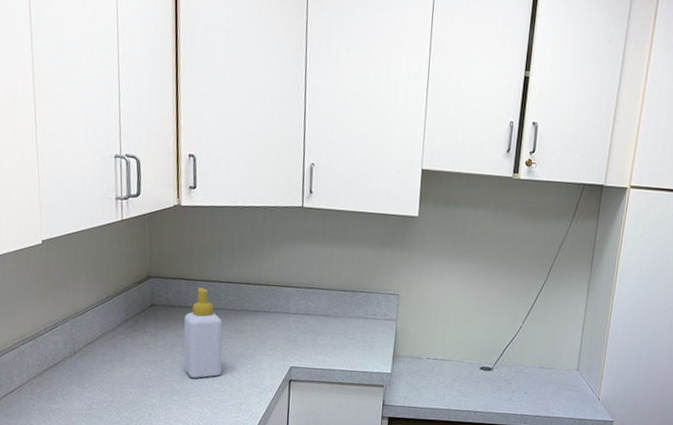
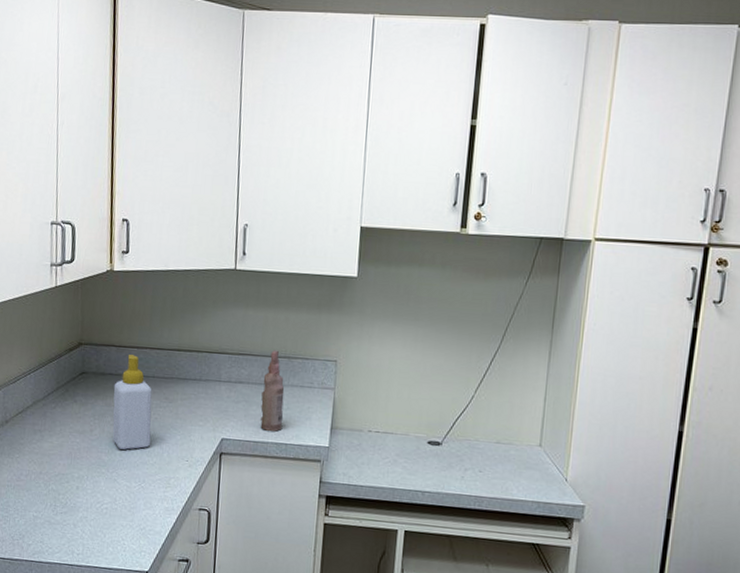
bottle: none [327,284,350,360] -> present [260,350,285,432]

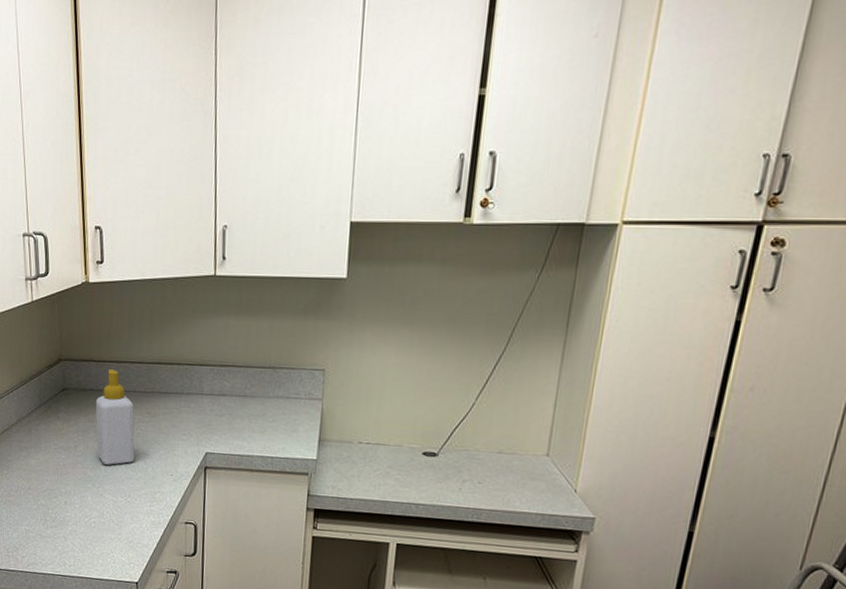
bottle: present [260,350,285,432] -> none [245,360,270,445]

